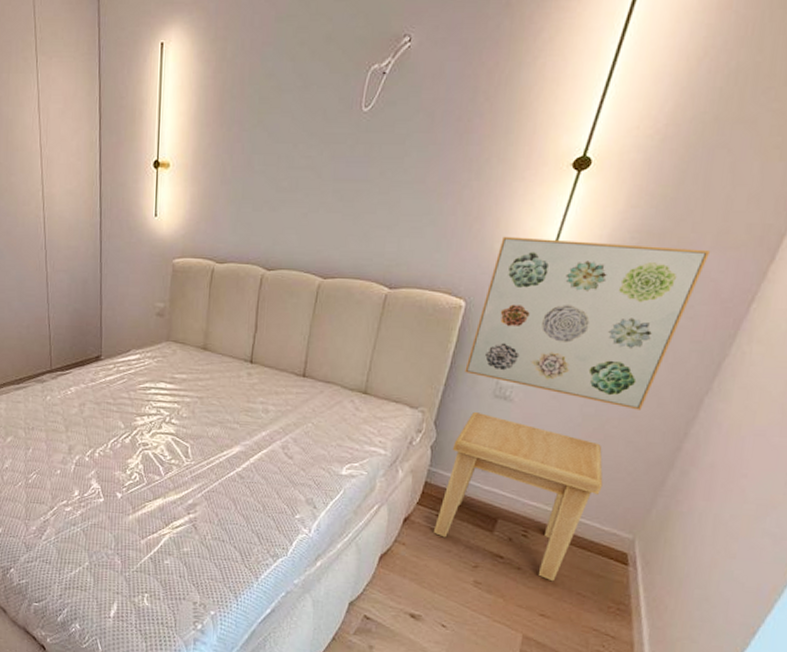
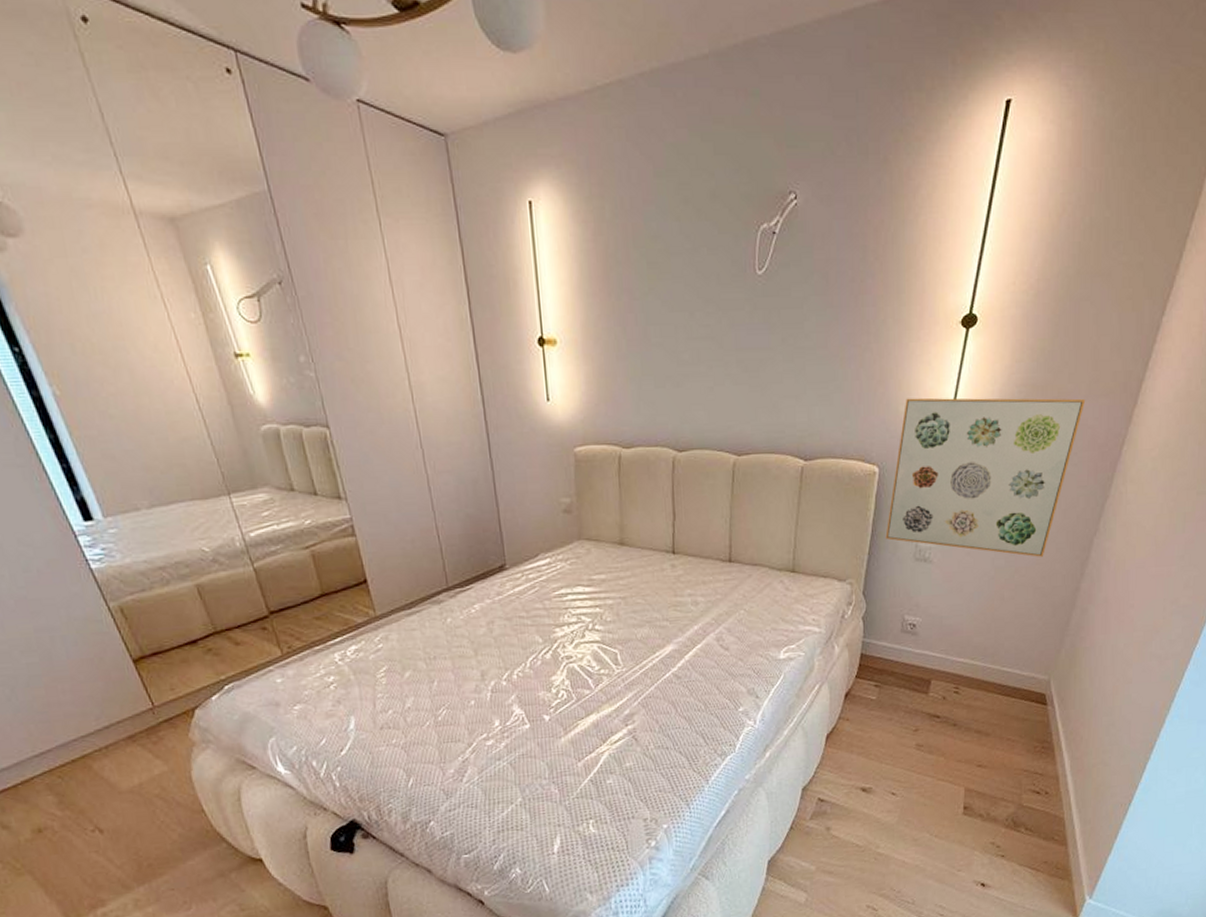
side table: present [434,411,603,582] -> none [874,576,1018,732]

